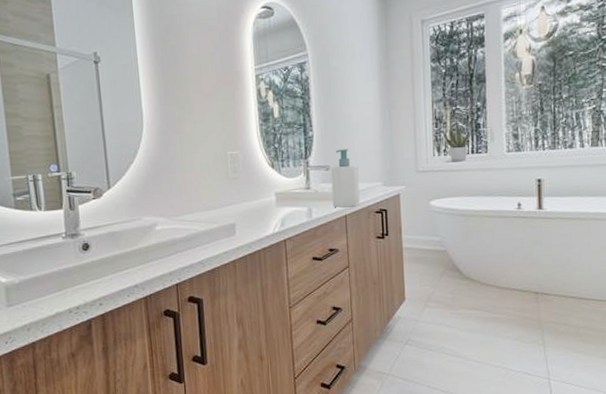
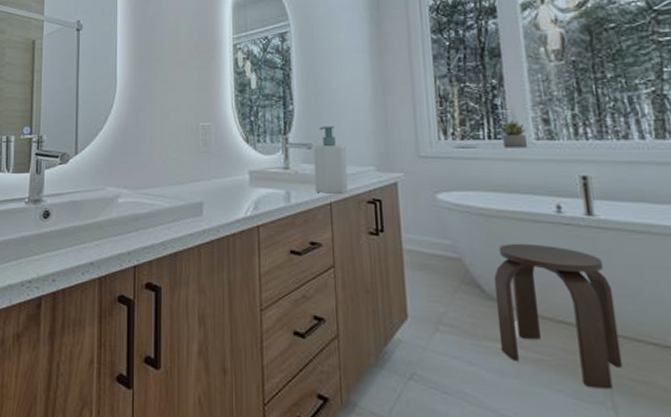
potted plant: present [446,125,470,162] -> none [453,105,485,149]
stool: none [469,234,552,332] -> present [493,243,623,388]
succulent plant: none [480,137,501,160] -> present [498,120,527,148]

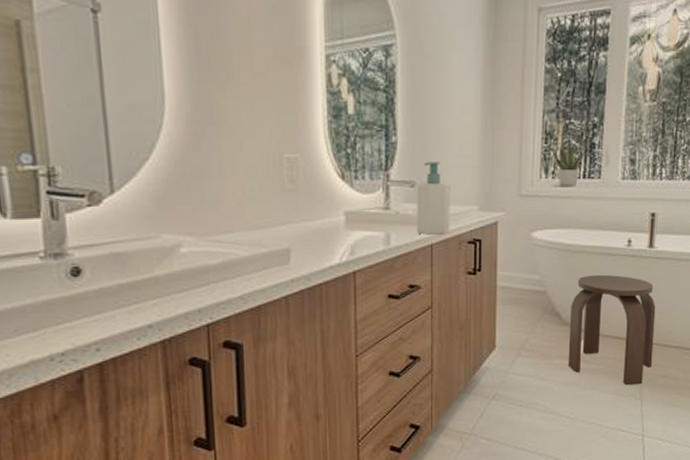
potted plant: none [453,105,485,149] -> present [555,143,583,187]
succulent plant: present [498,120,527,148] -> none [593,160,616,187]

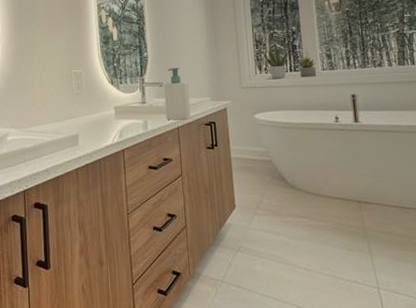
stool: present [567,274,656,385] -> none [294,145,376,240]
succulent plant: none [593,160,616,187] -> present [297,57,316,78]

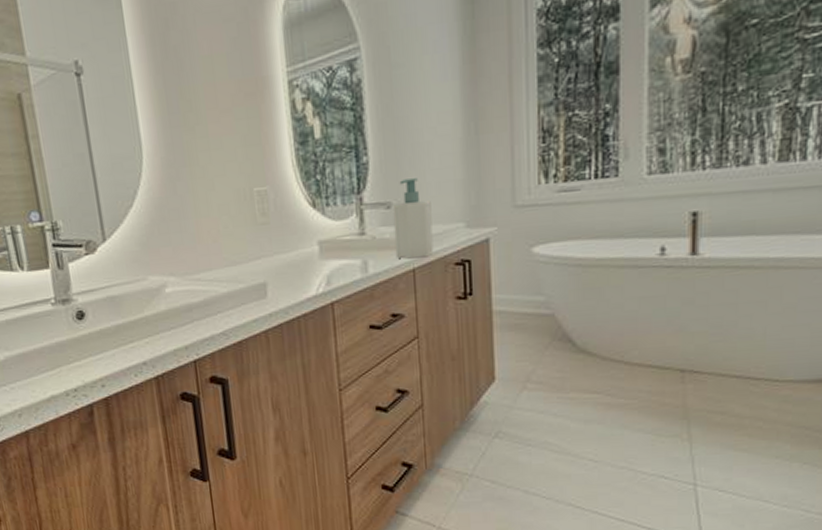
potted plant: present [266,47,288,80] -> none [557,139,593,192]
succulent plant: present [297,57,316,78] -> none [608,153,639,188]

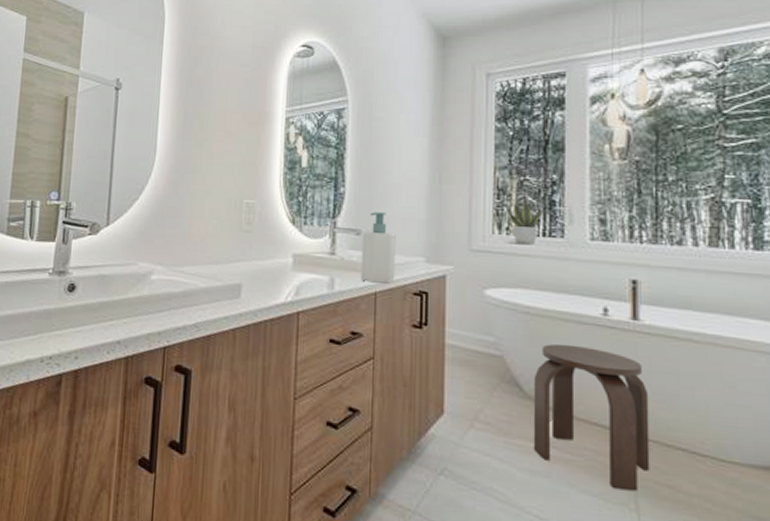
potted plant: none [557,139,593,192] -> present [509,200,541,245]
stool: none [586,291,705,423] -> present [533,343,650,490]

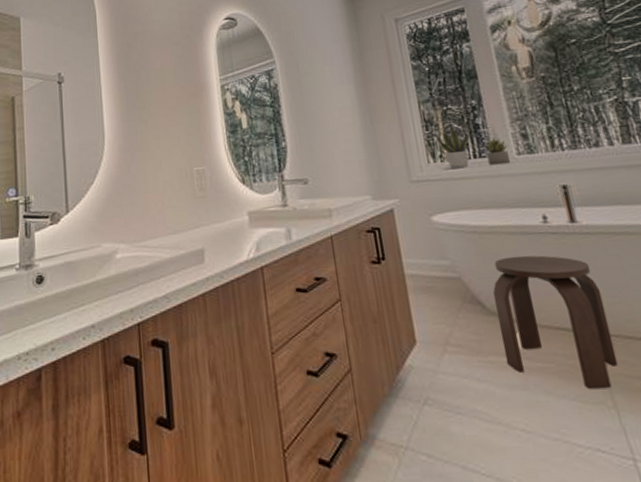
soap bottle: present [360,212,396,284] -> none [309,159,347,228]
succulent plant: none [554,218,582,248] -> present [482,138,510,166]

